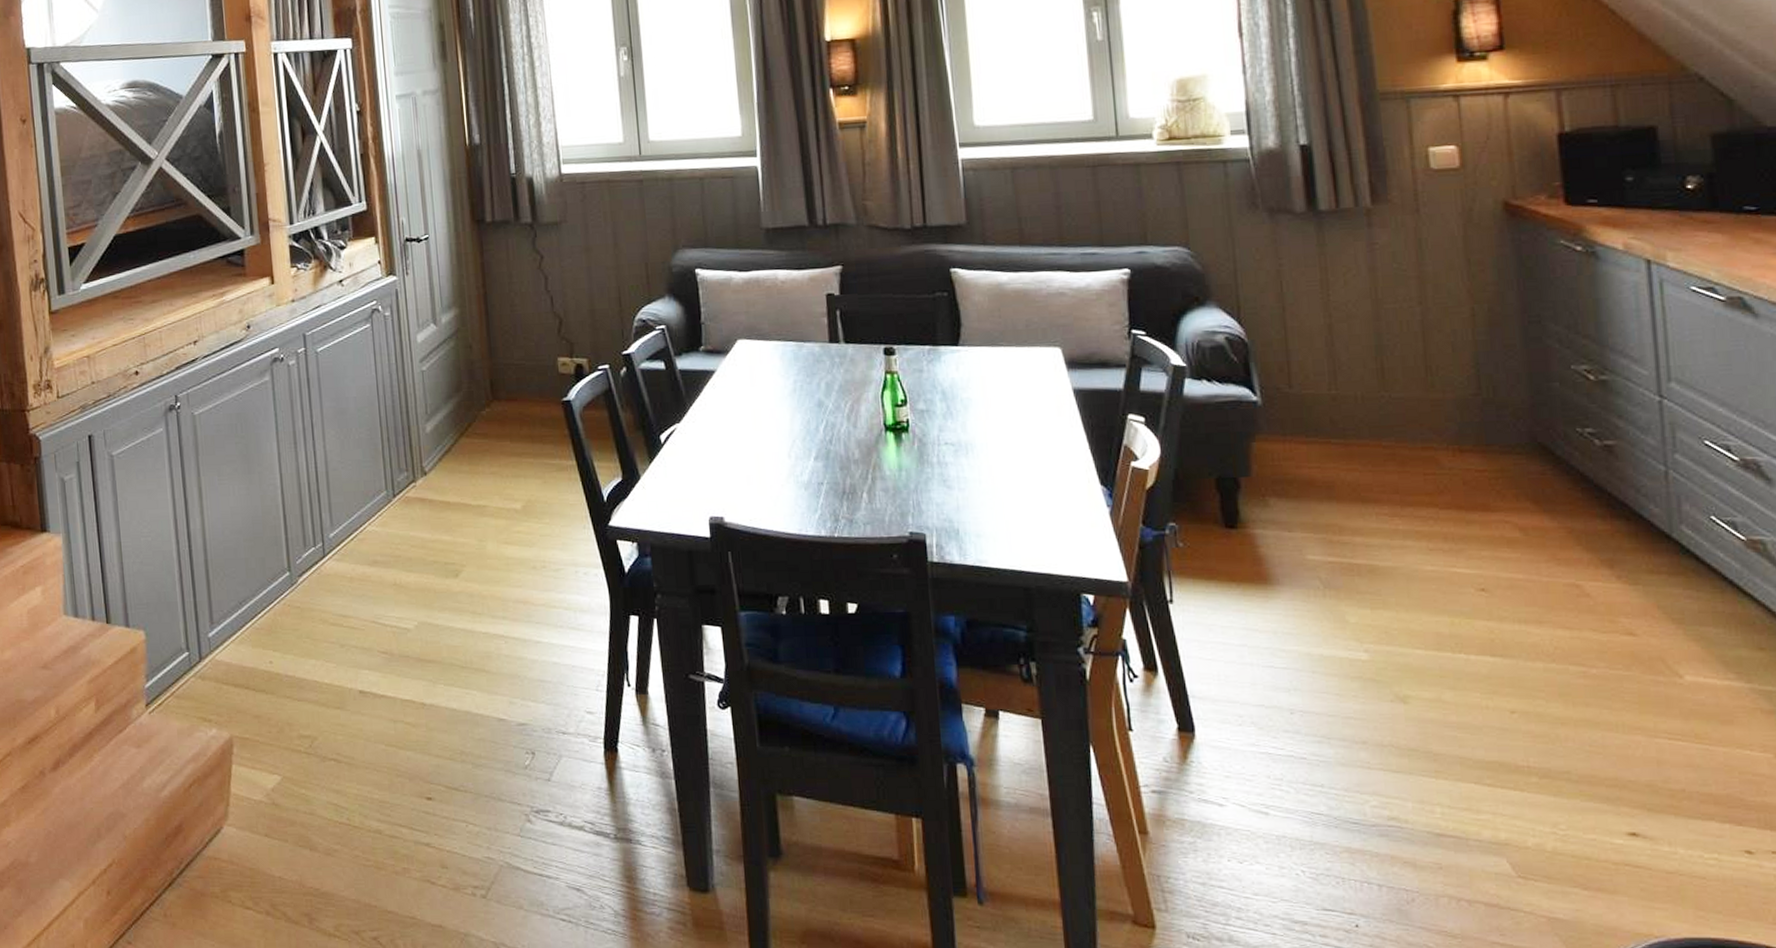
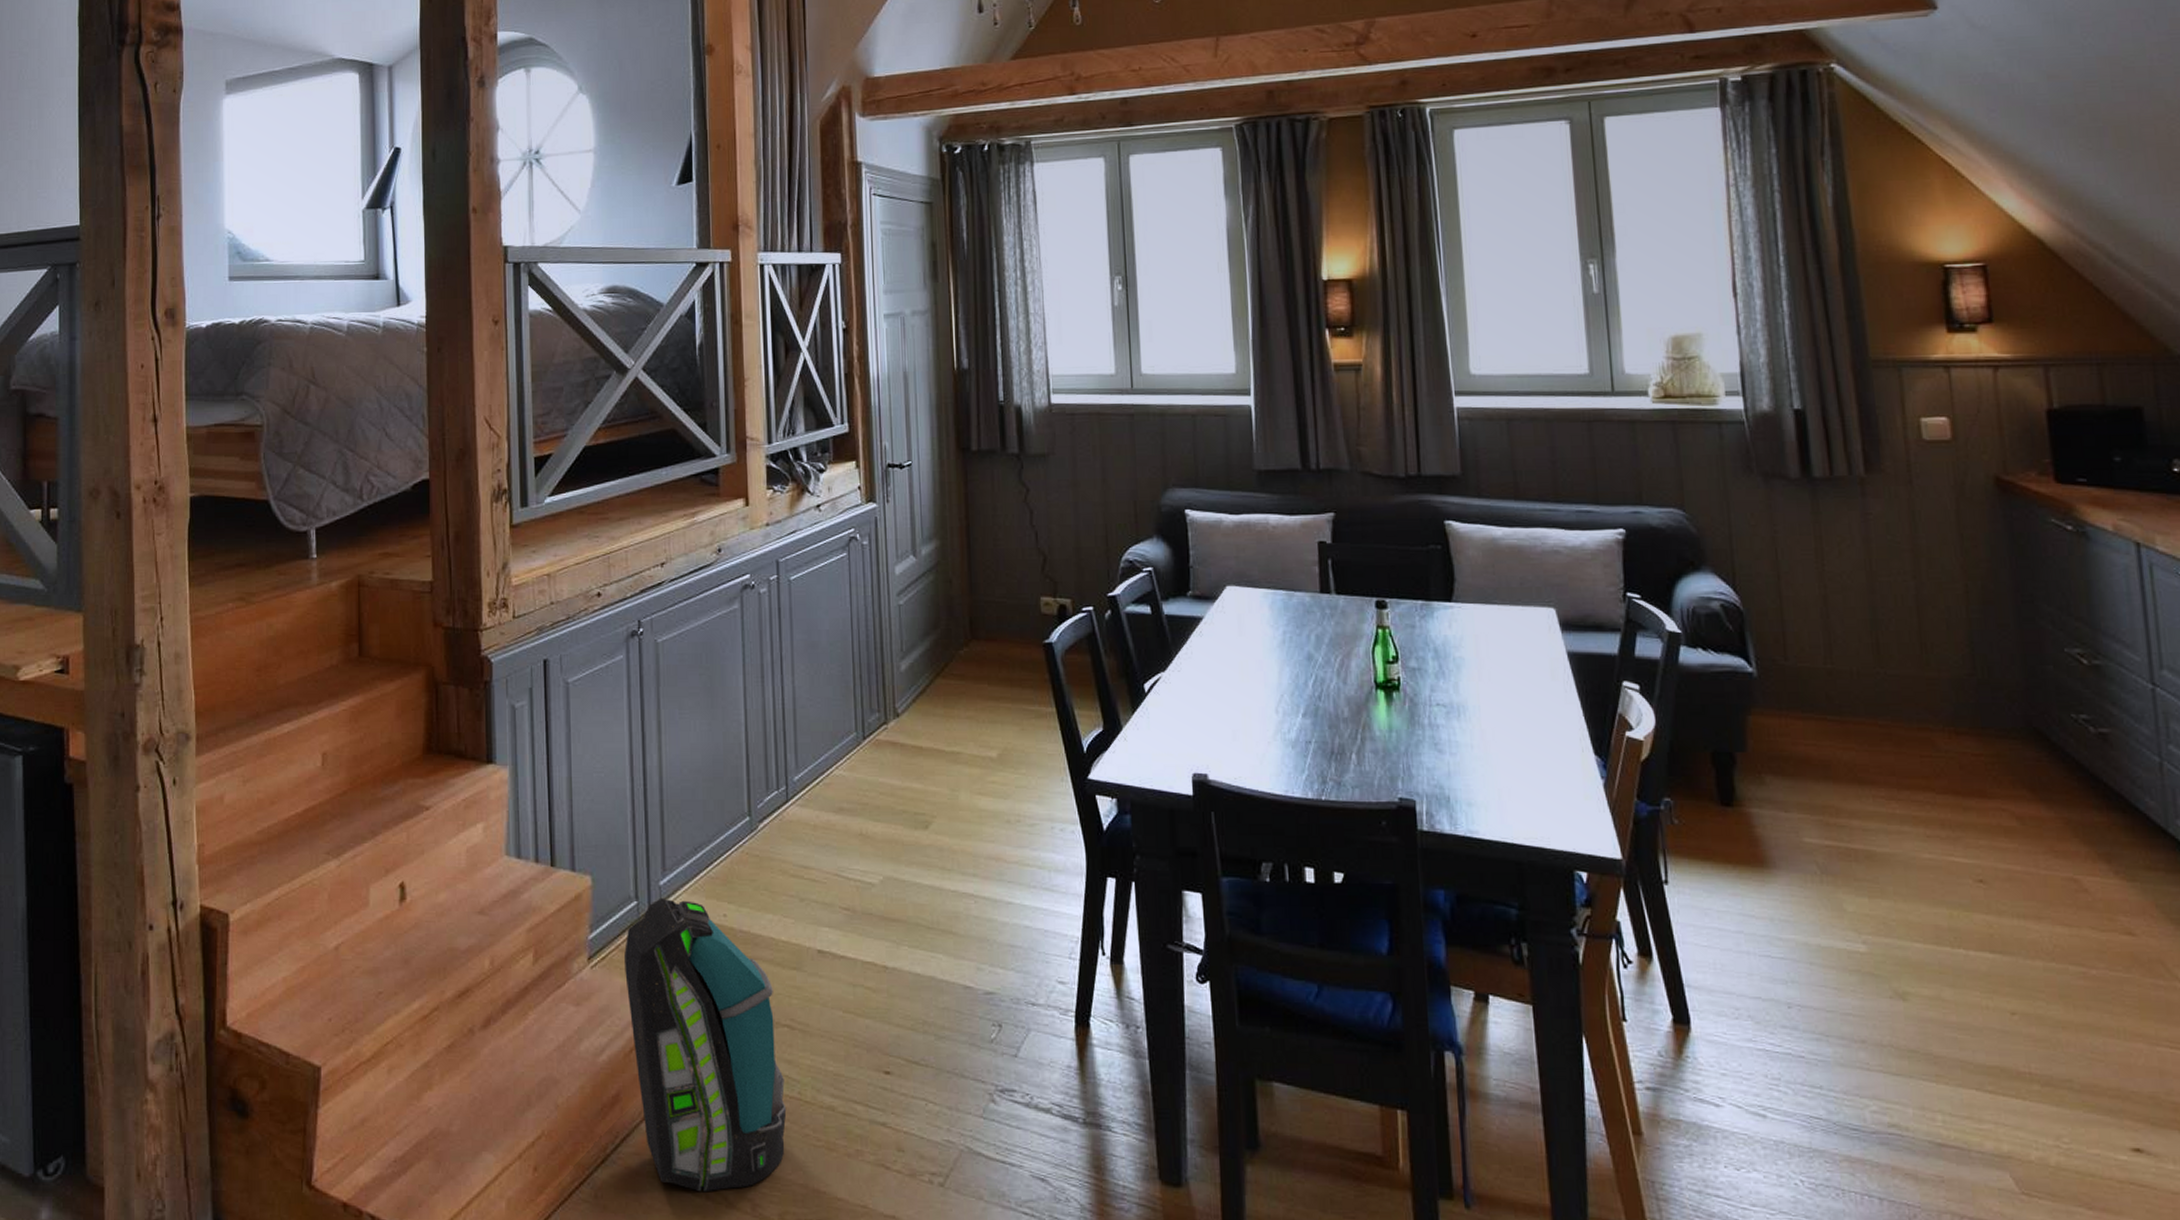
backpack: none [179,648,337,909] -> present [624,897,787,1192]

